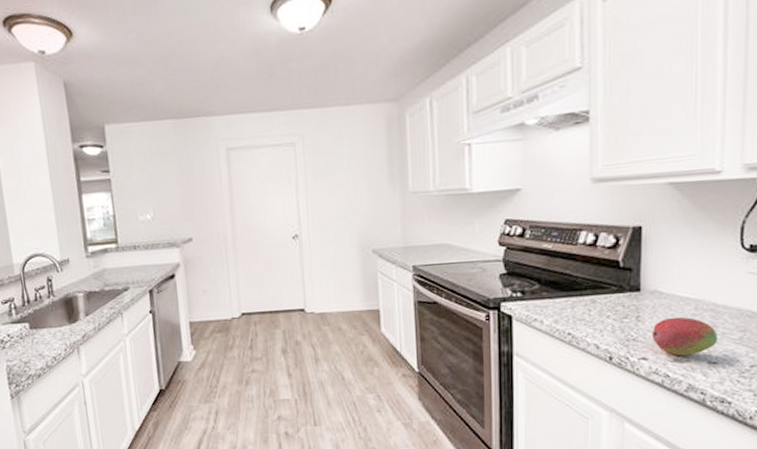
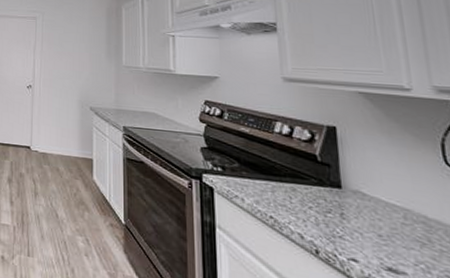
fruit: present [651,316,718,356] -> none [359,221,436,268]

